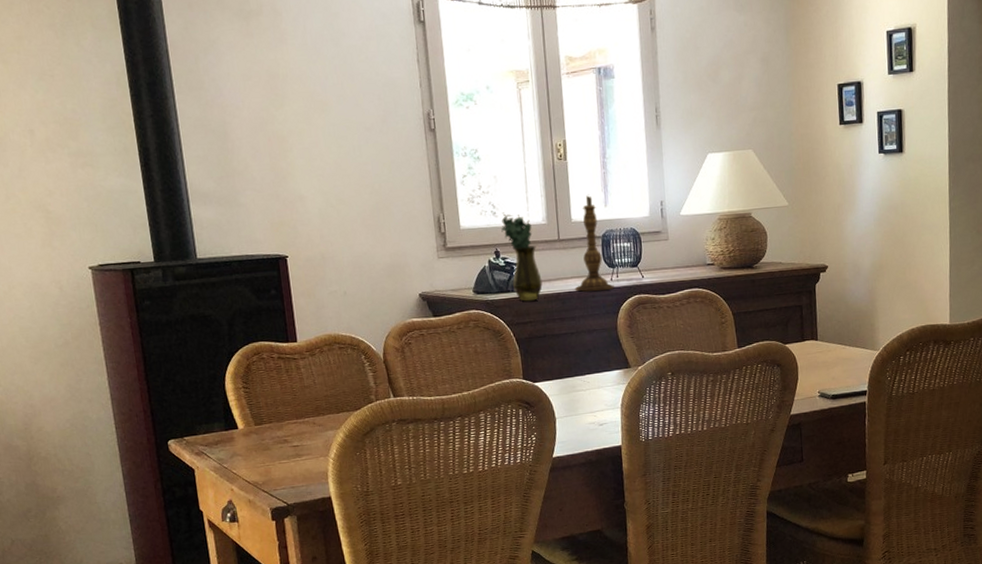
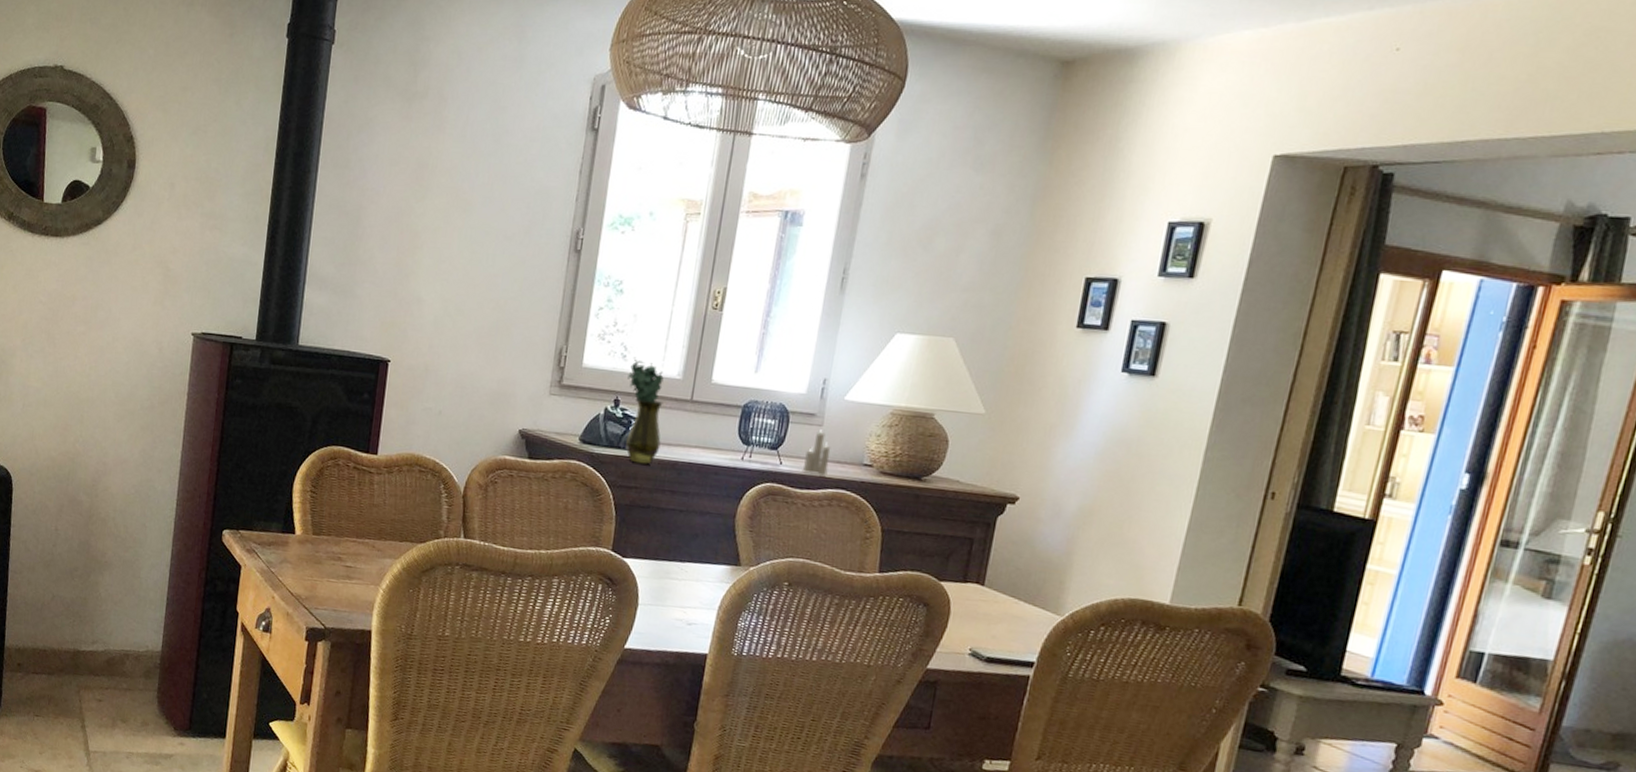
candlestick: present [574,195,614,292] -> none [696,356,744,471]
candle: none [660,243,681,281] -> present [802,429,831,476]

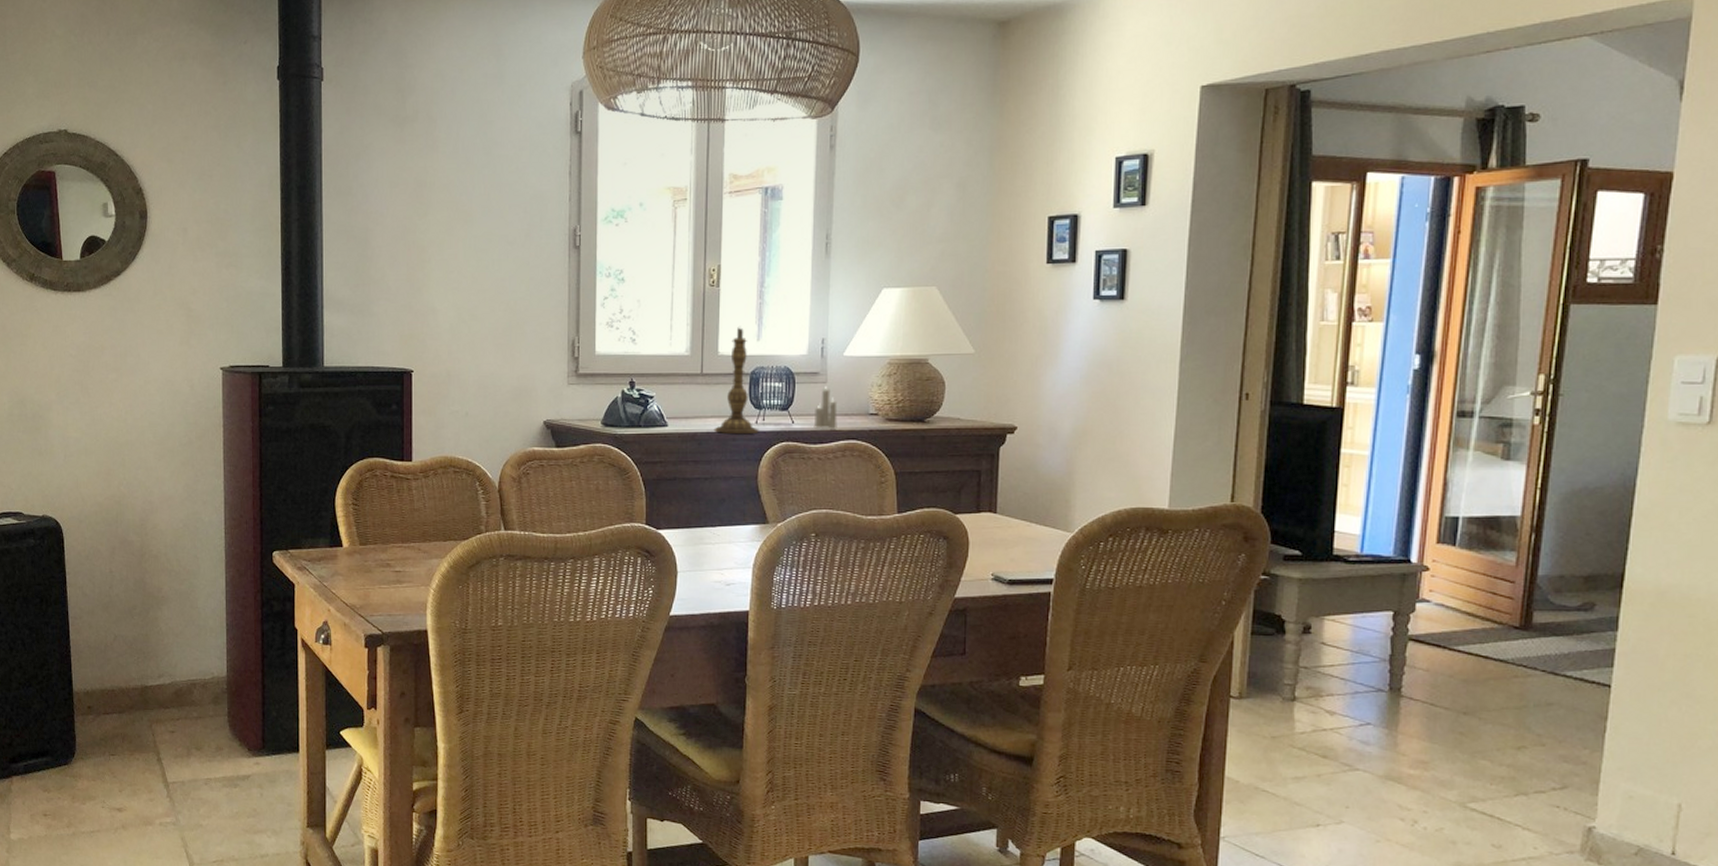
vase: present [625,357,664,464] -> none [639,340,678,439]
candlestick: none [696,356,744,471] -> present [714,327,759,435]

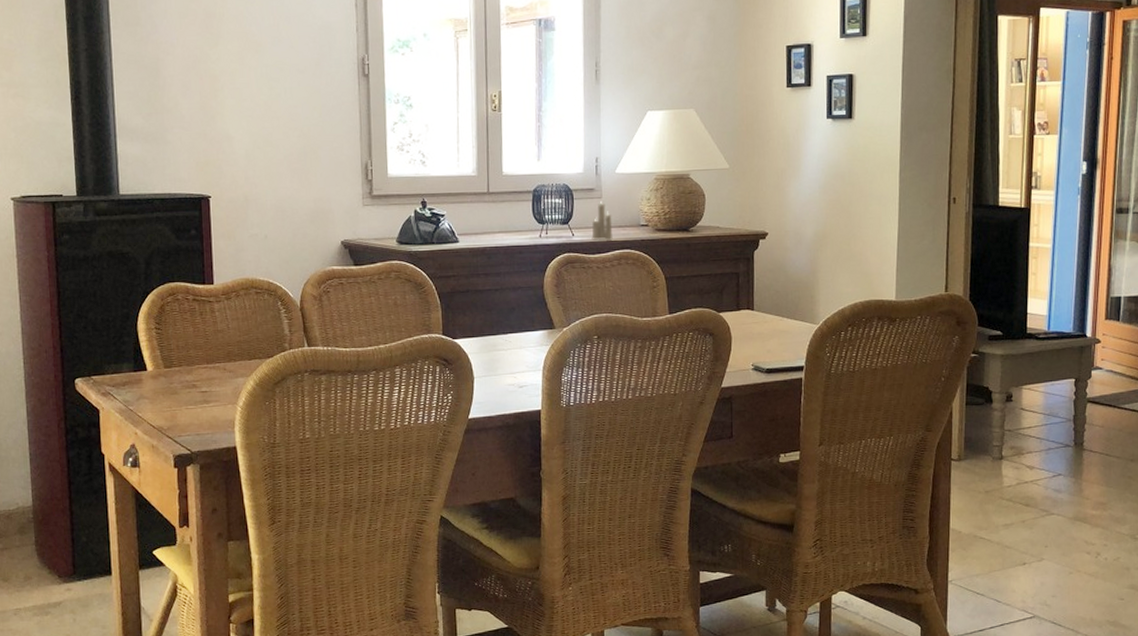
candlestick: present [714,327,759,435] -> none [501,148,543,248]

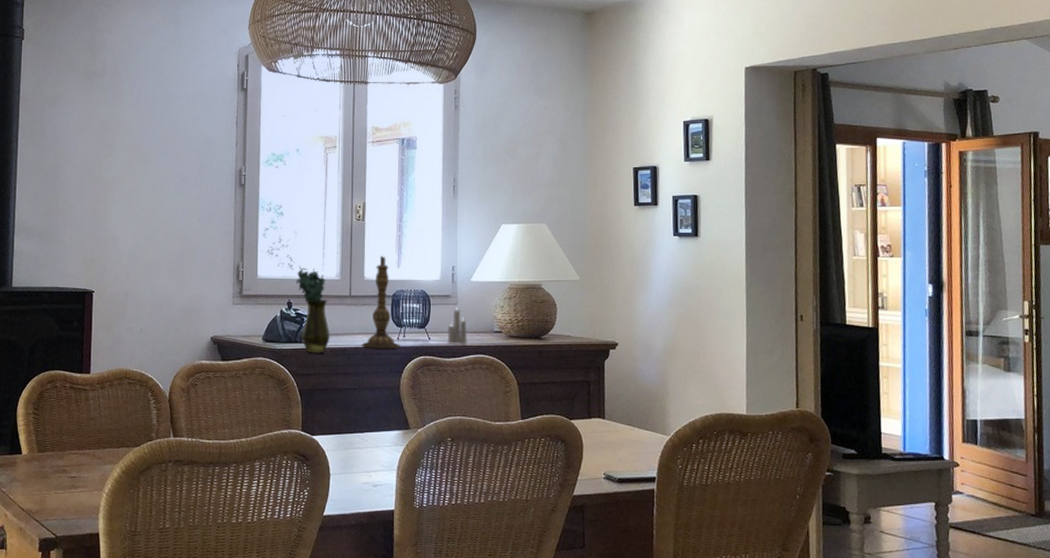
vase: none [429,162,469,254] -> present [296,265,330,353]
candlestick: none [501,148,543,248] -> present [361,255,400,349]

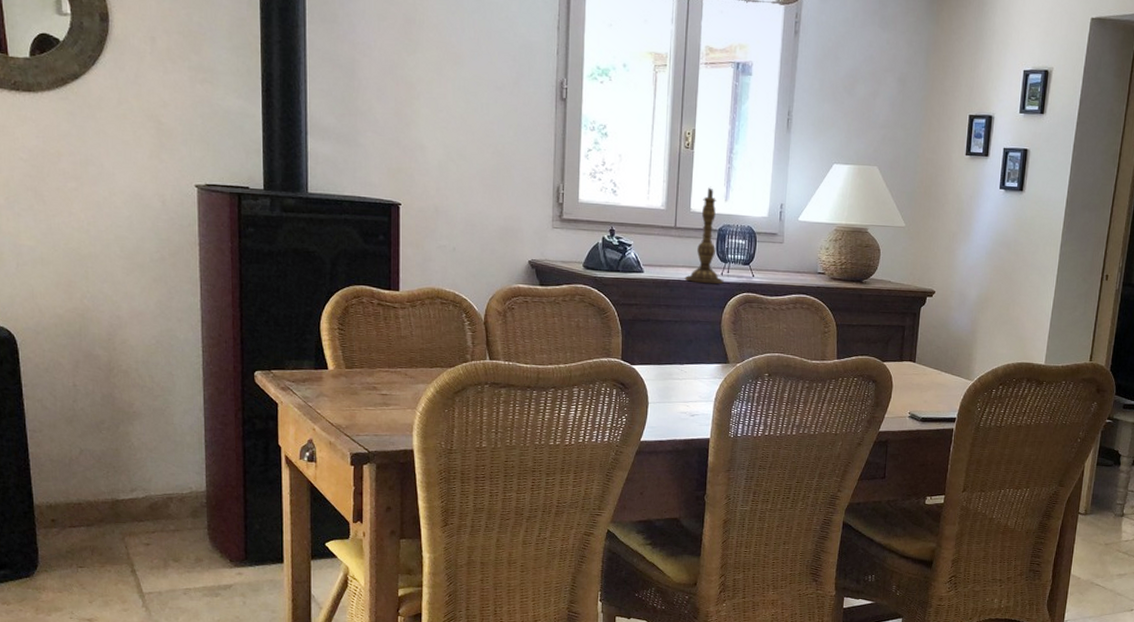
vase: present [296,265,330,353] -> none [619,192,653,284]
candle: present [447,307,467,344] -> none [770,246,792,284]

